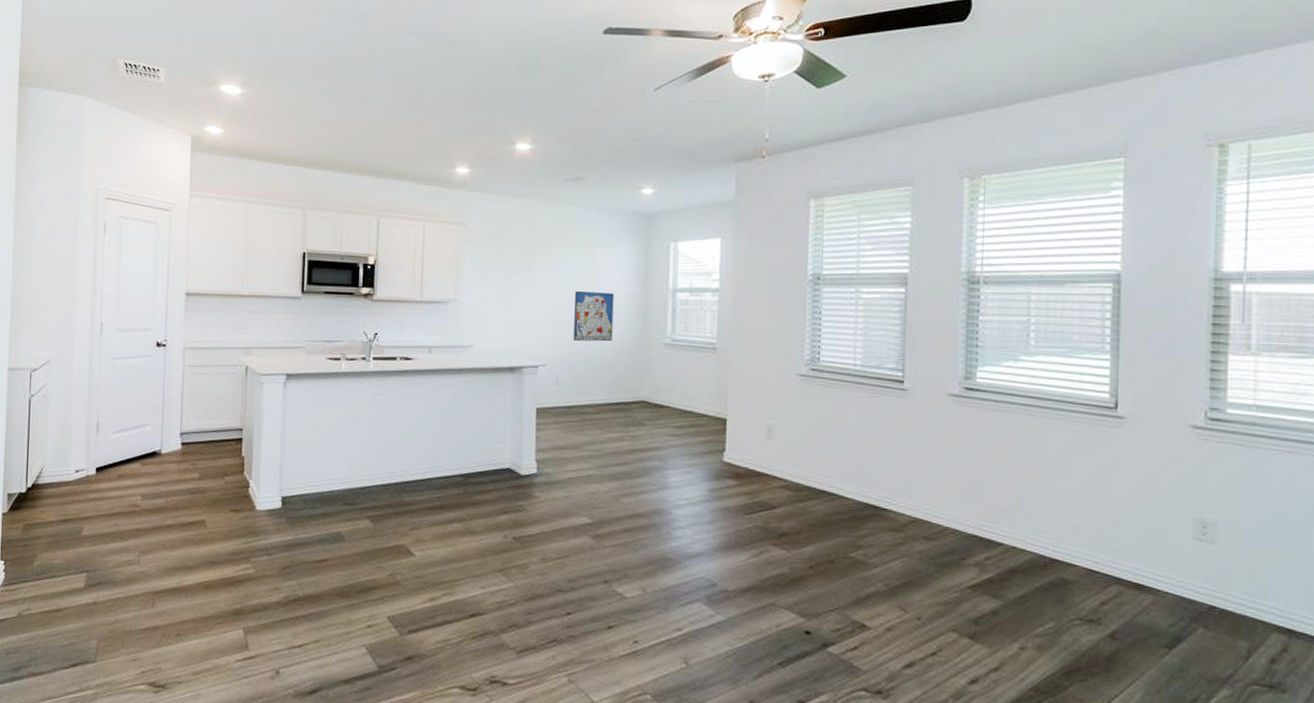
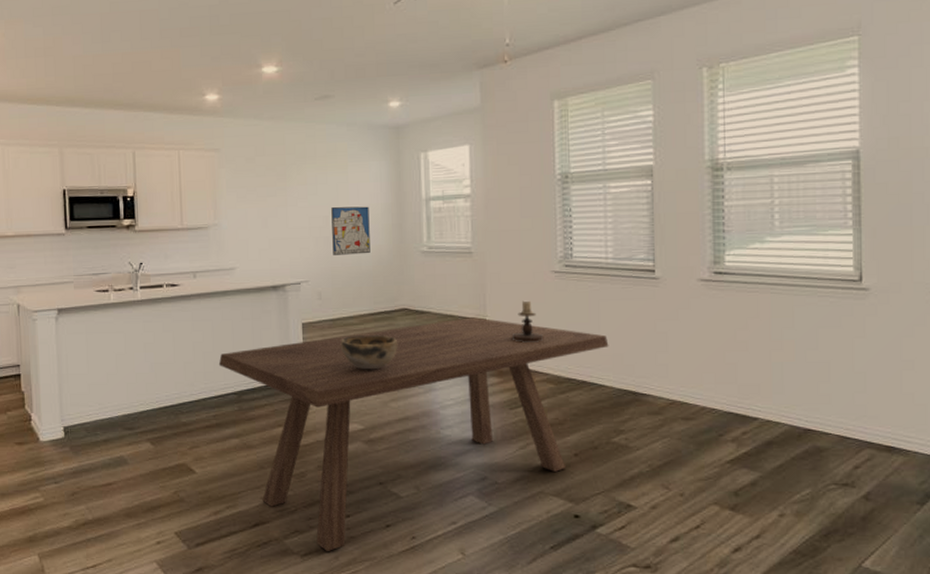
dining table: none [447,415,852,649] -> present [218,317,609,551]
decorative bowl: none [574,425,634,462] -> present [340,335,398,370]
candlestick: none [751,402,785,447] -> present [511,300,544,343]

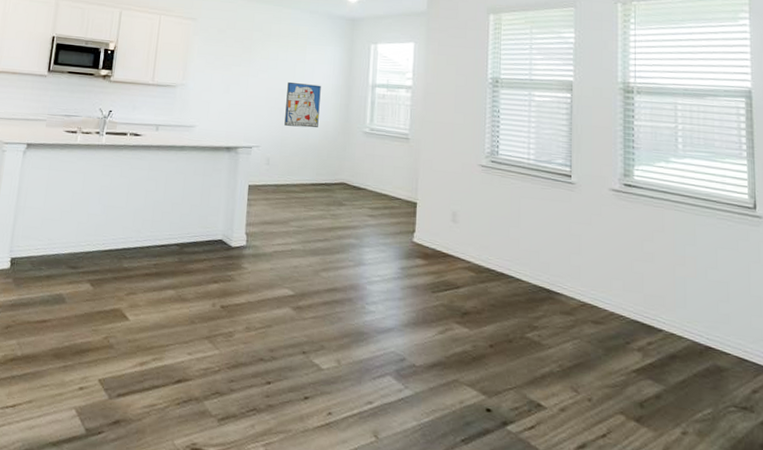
dining table: present [218,317,609,551] -> none [166,198,527,418]
decorative bowl: present [340,335,398,370] -> none [281,202,335,238]
candlestick: present [511,300,544,343] -> none [438,189,468,231]

